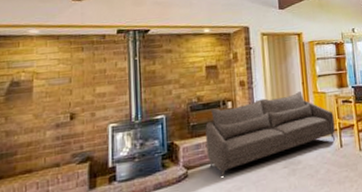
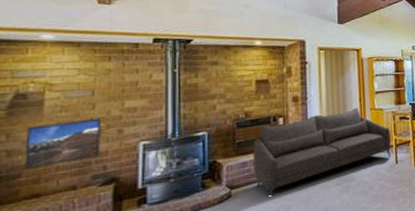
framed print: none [19,102,78,148] -> present [25,118,100,170]

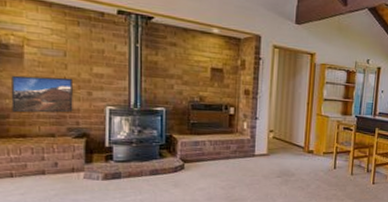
sofa: present [253,108,391,195] -> none [205,110,333,174]

